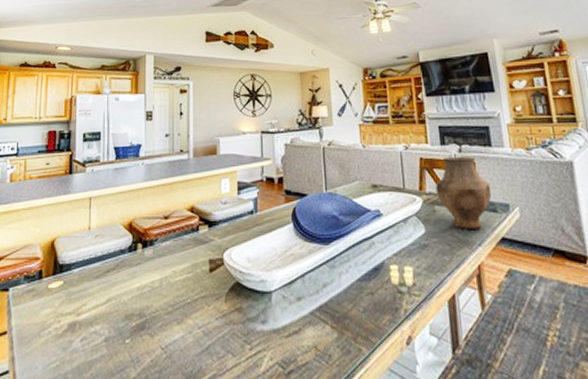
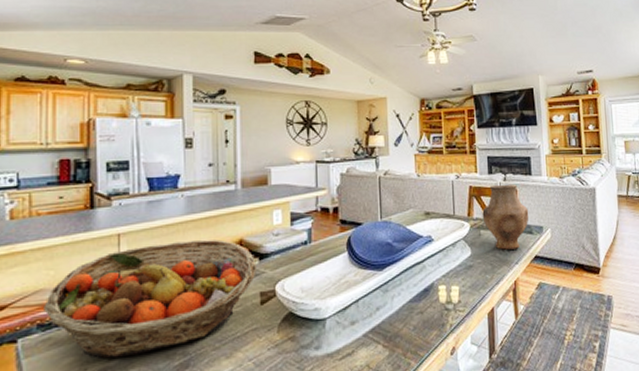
fruit basket: none [30,205,206,314] -> present [44,239,256,358]

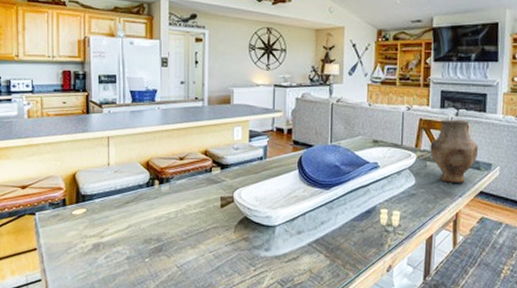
fruit basket: present [44,239,256,358] -> none [53,147,218,237]

